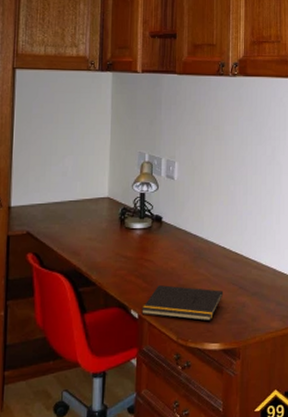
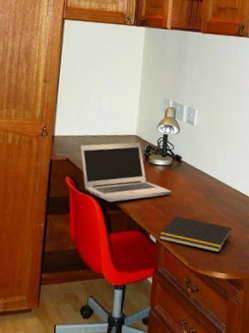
laptop: none [42,205,153,278] -> present [80,142,172,203]

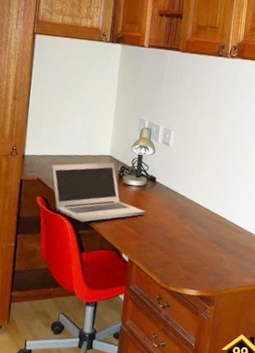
notepad: present [159,216,232,253] -> none [131,236,205,271]

